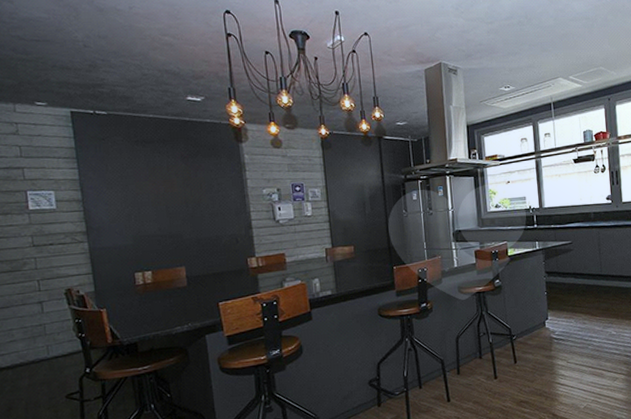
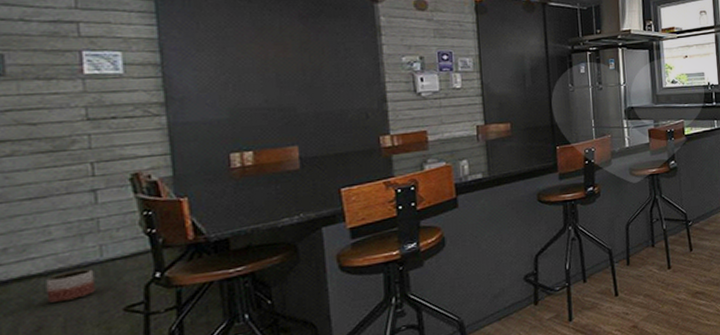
planter: none [12,364,45,390] -> present [46,269,95,304]

